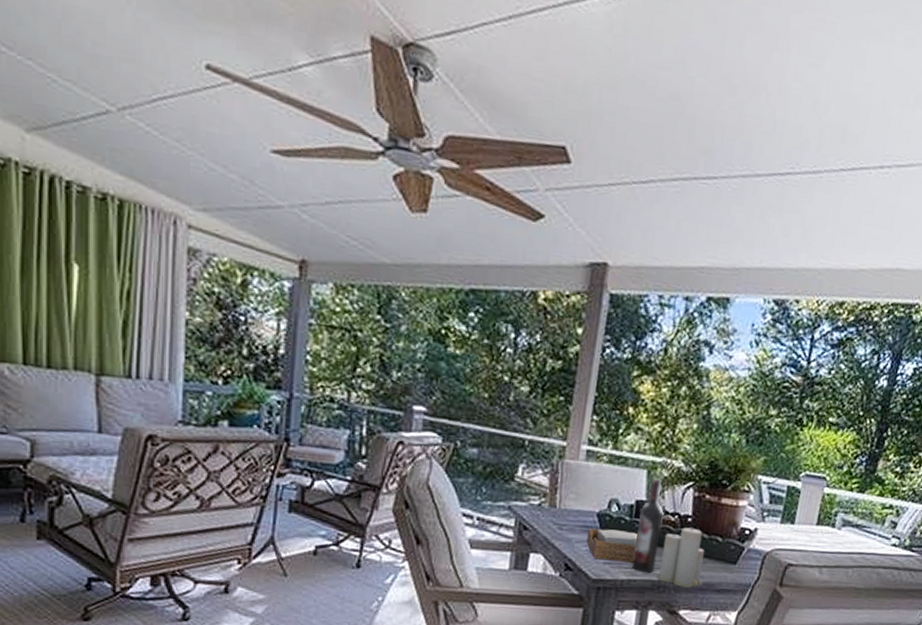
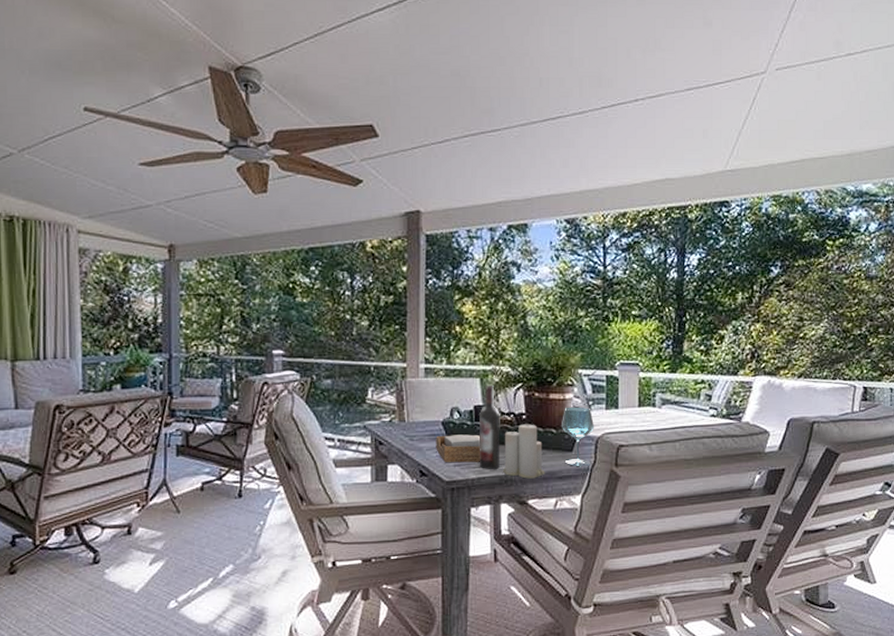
wine glass: none [725,515,765,583] -> present [562,407,595,467]

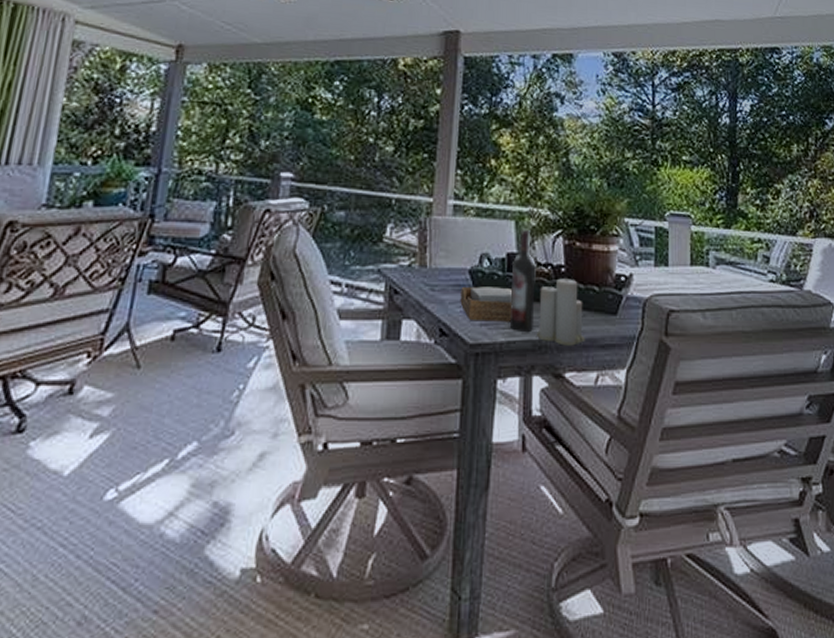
wine glass: present [562,407,595,467] -> none [605,261,643,335]

